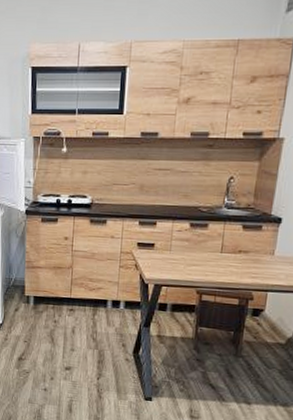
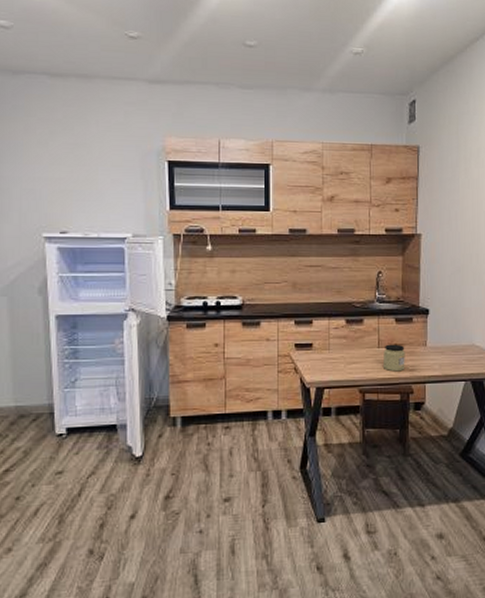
jar: none [224,250,250,278] -> present [384,344,405,372]

